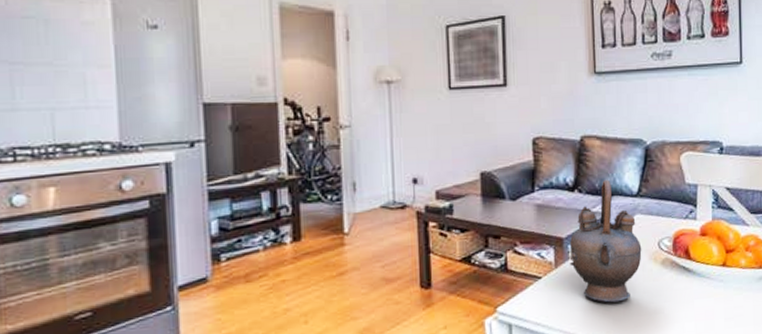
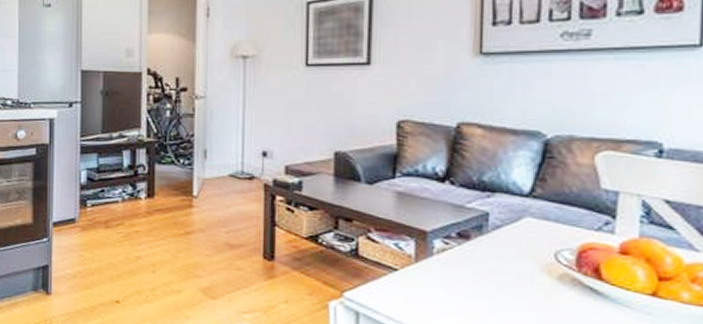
teapot: present [569,179,642,303] -> none [433,173,531,313]

